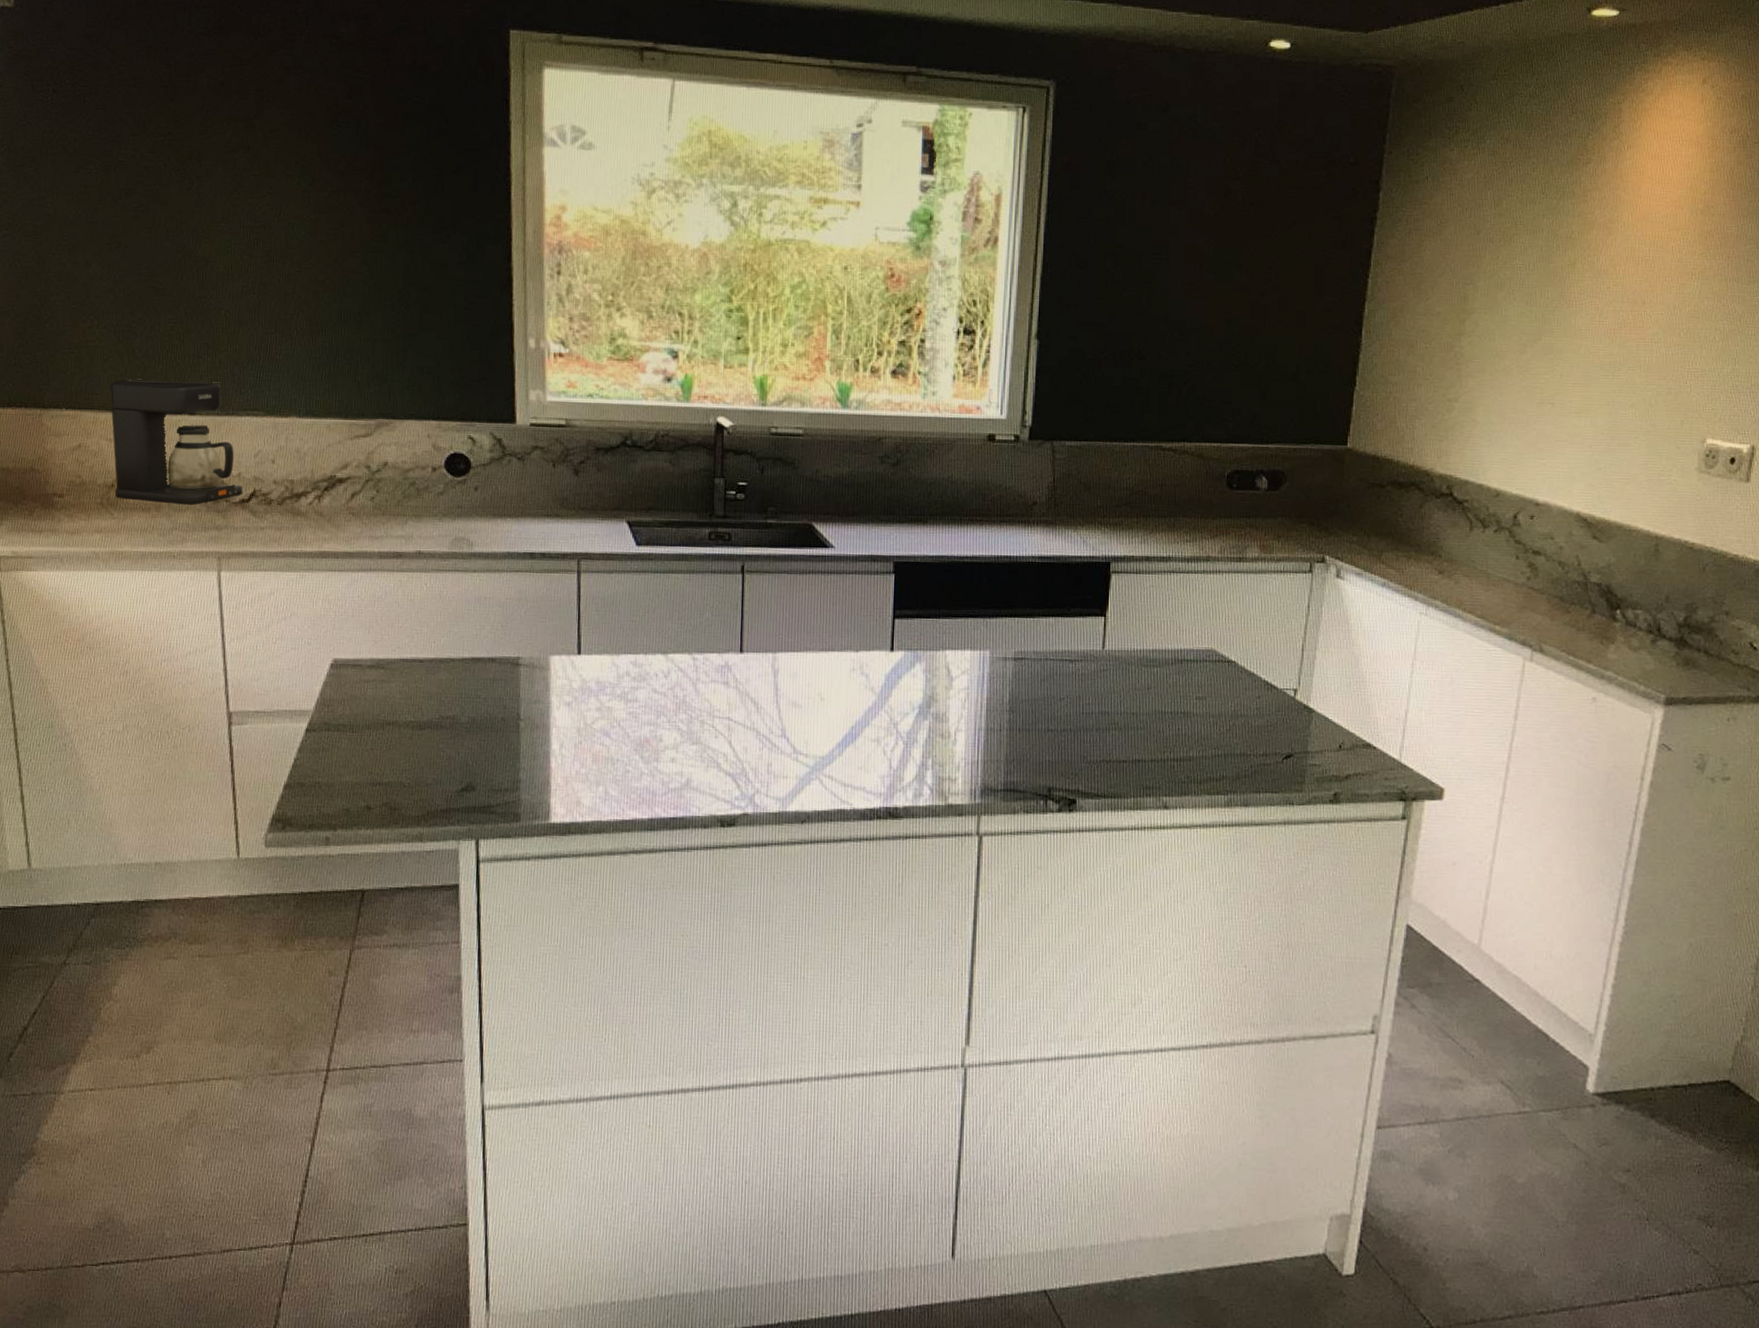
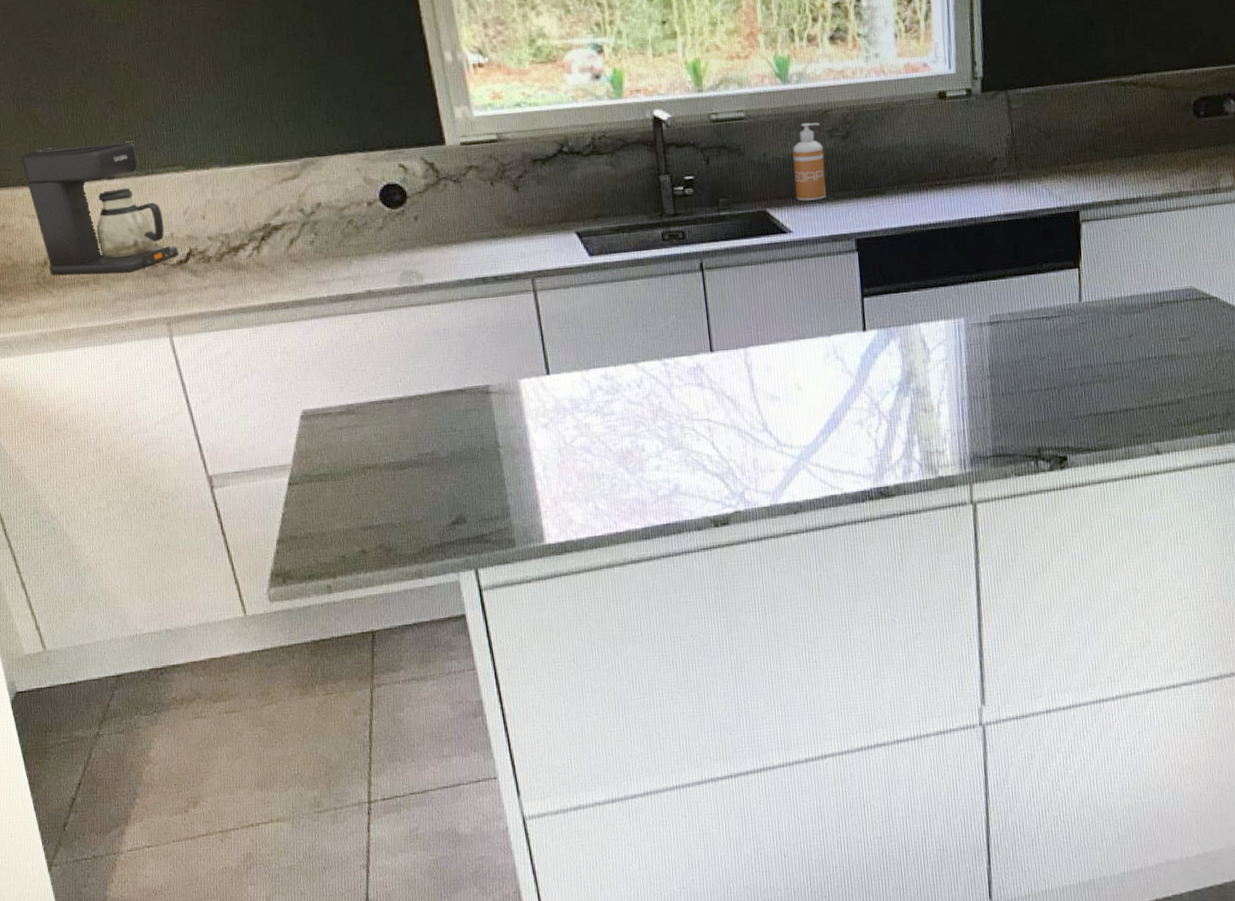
soap dispenser: none [841,446,873,520] -> present [792,122,826,201]

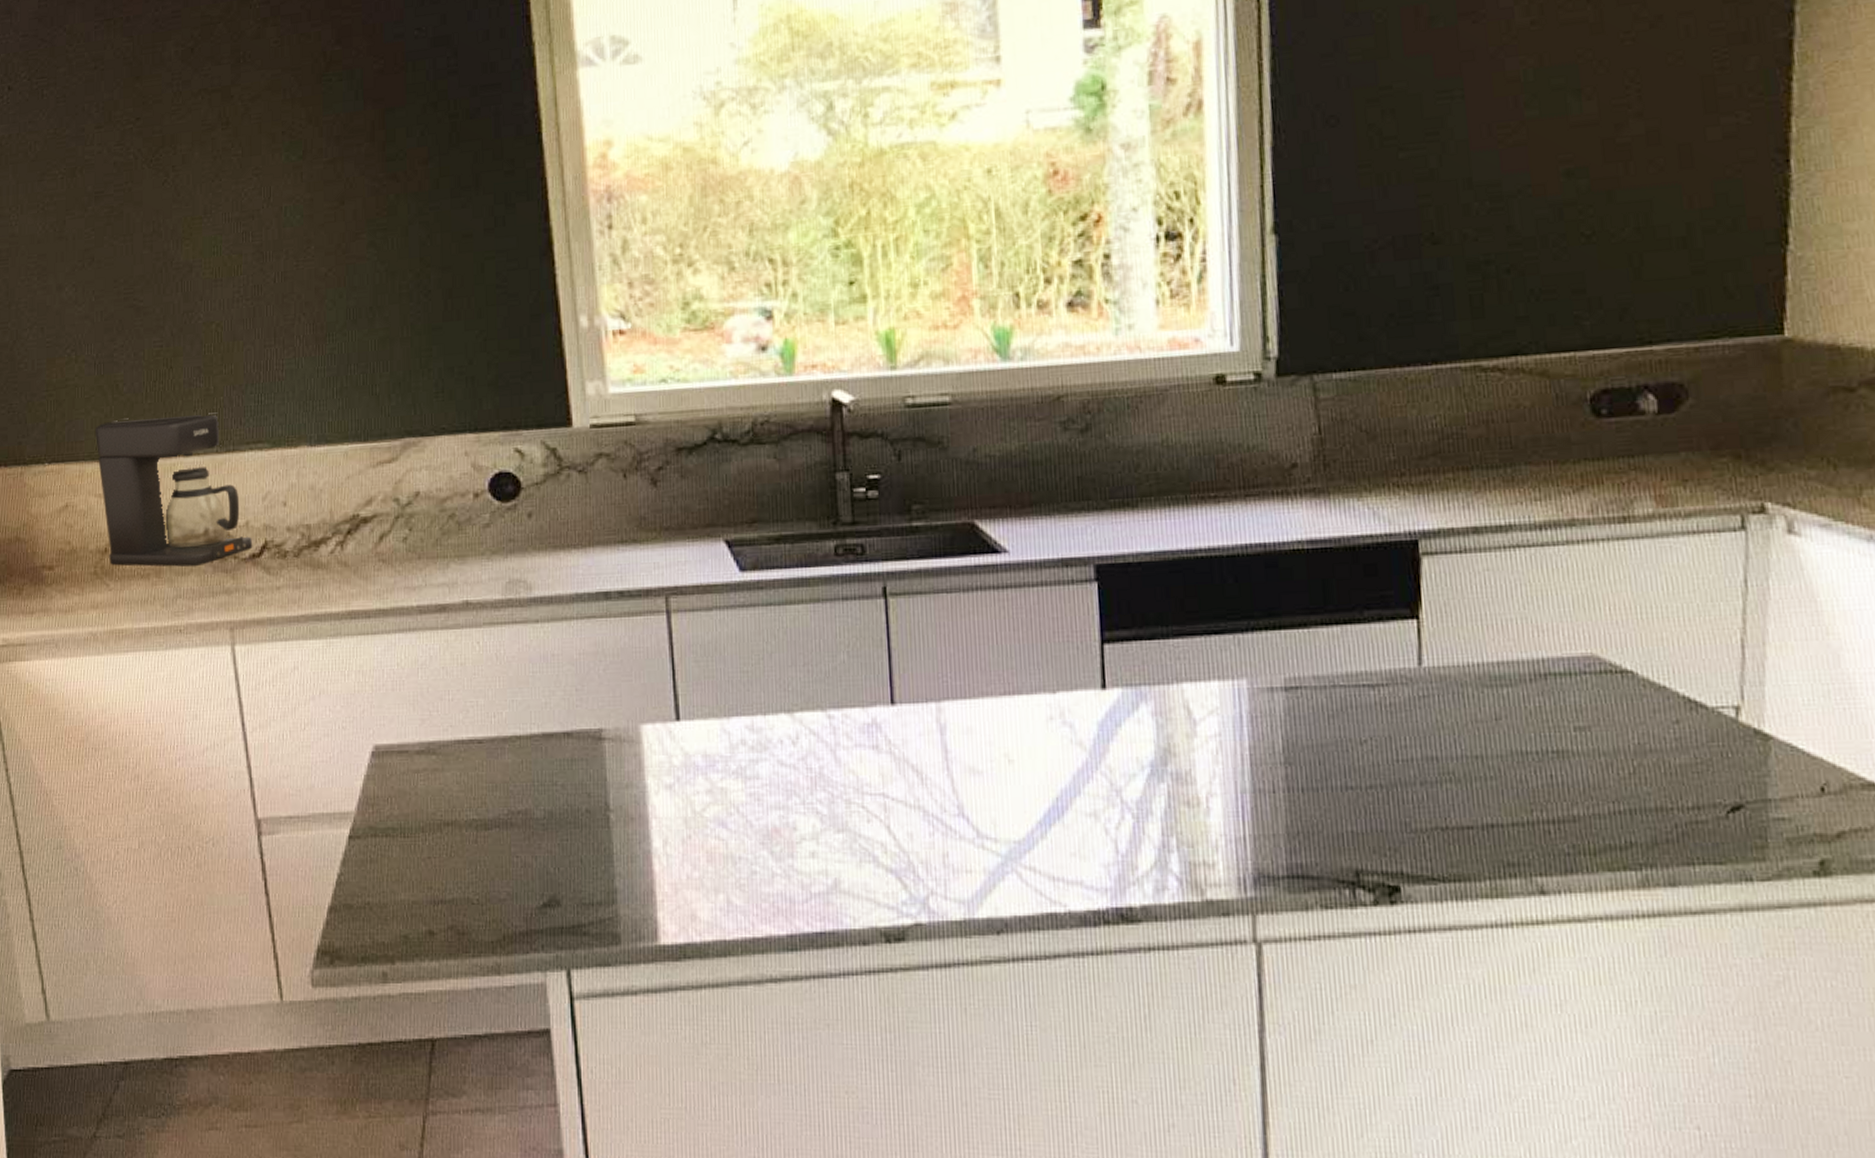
soap dispenser: present [792,122,826,201] -> none [1012,410,1057,512]

